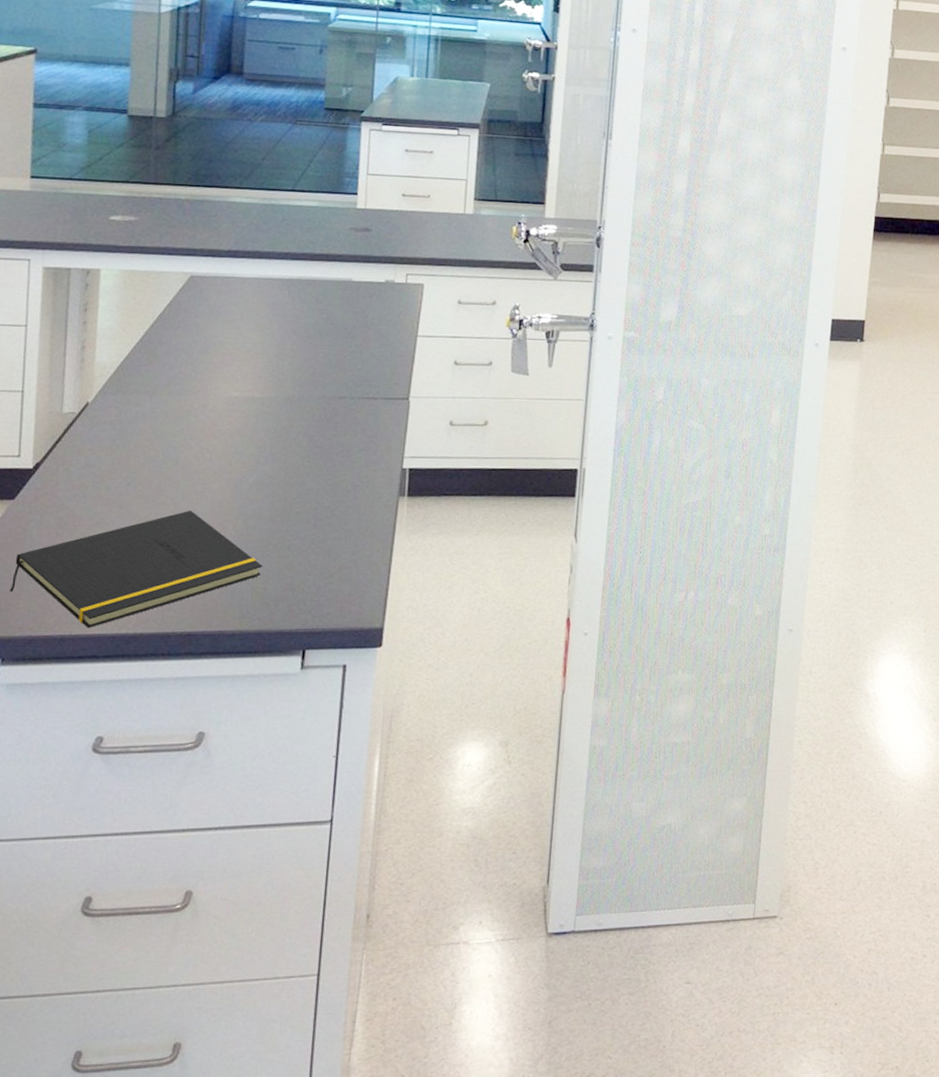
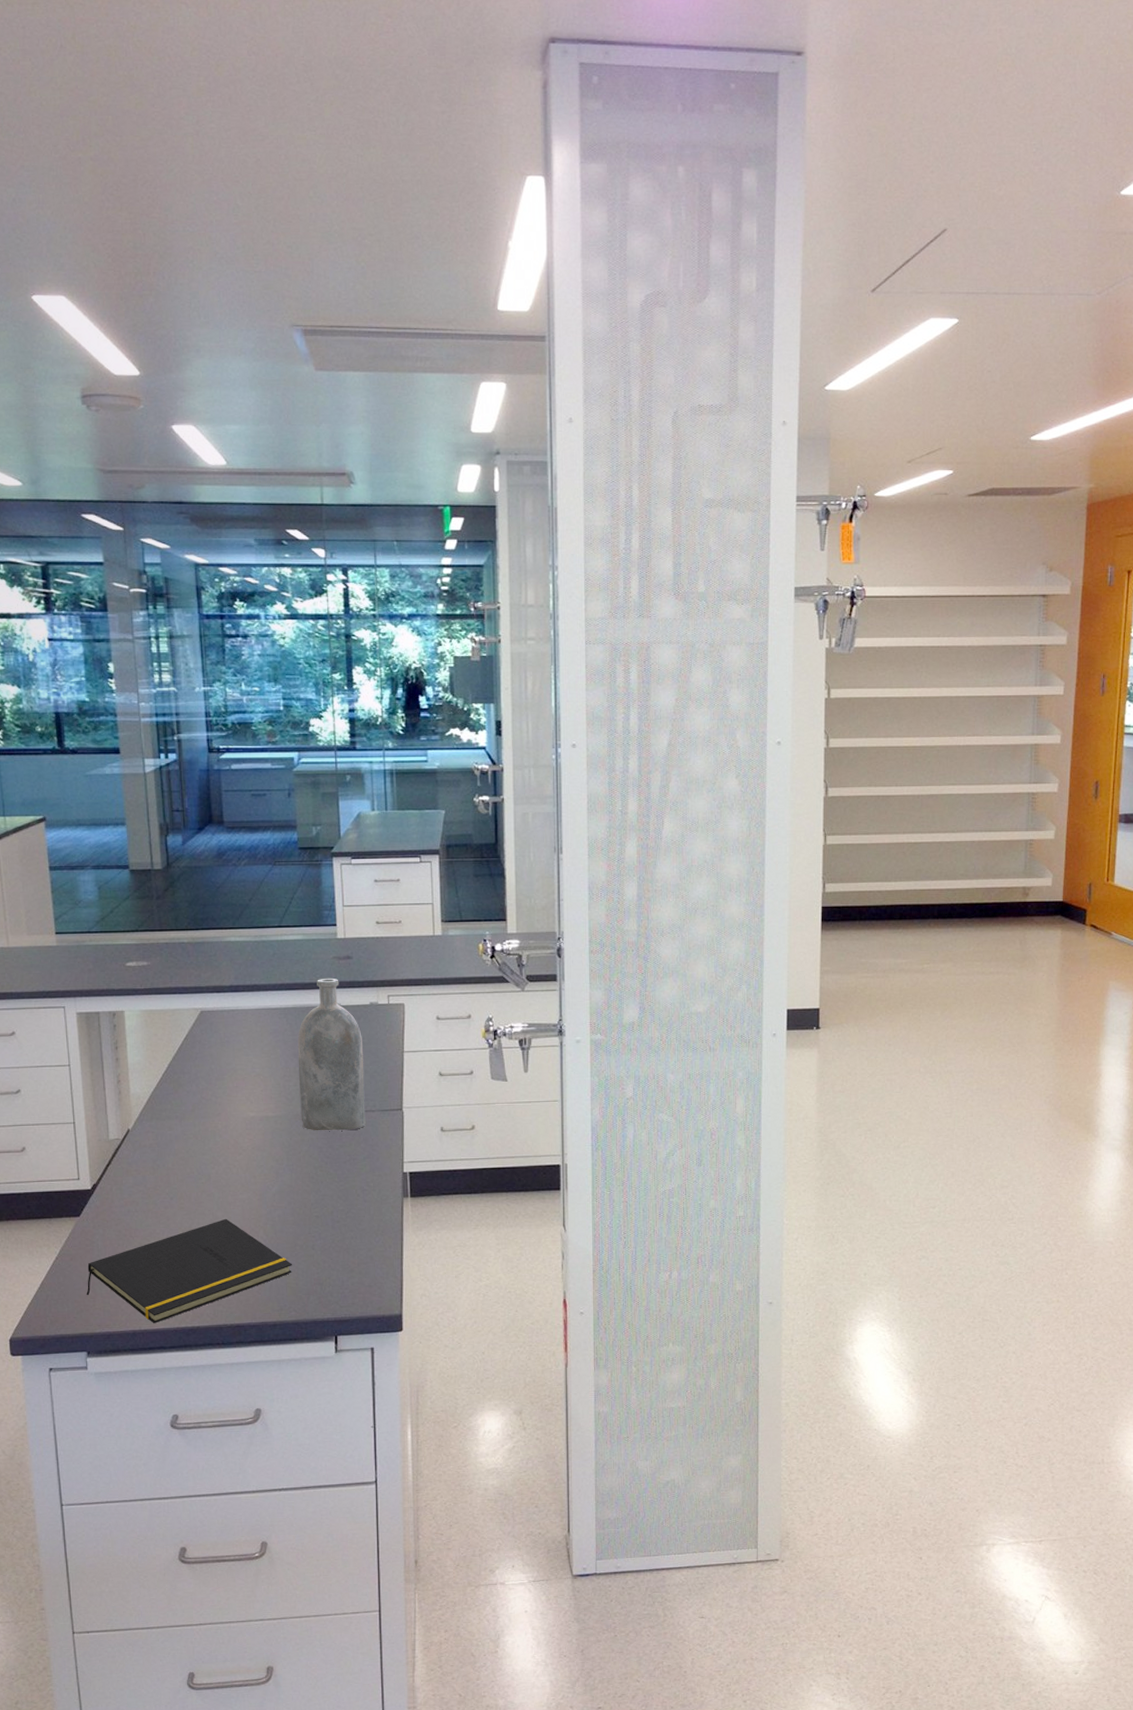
bottle: none [292,249,373,419] -> present [297,978,366,1131]

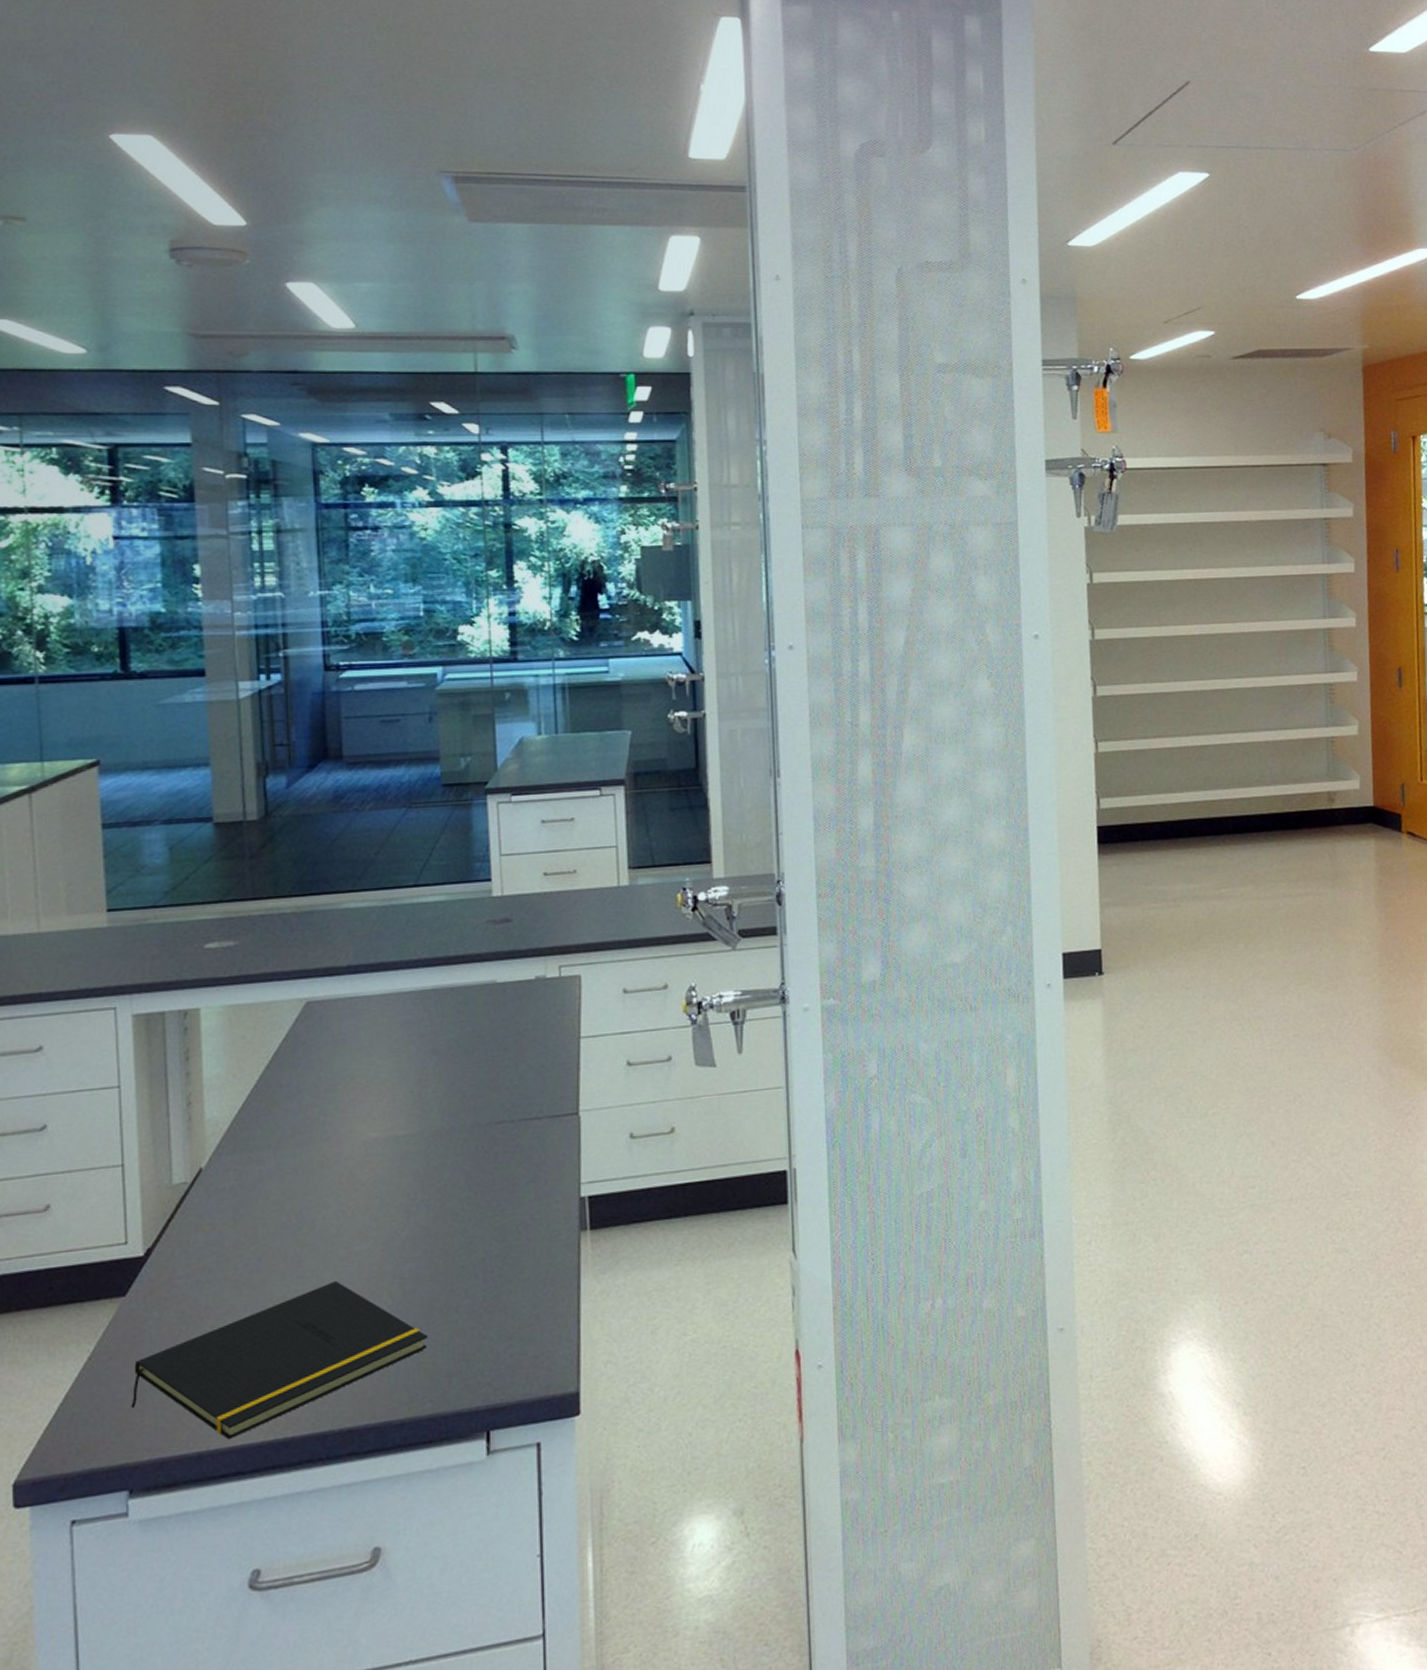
bottle: present [297,978,366,1131] -> none [438,947,530,1151]

